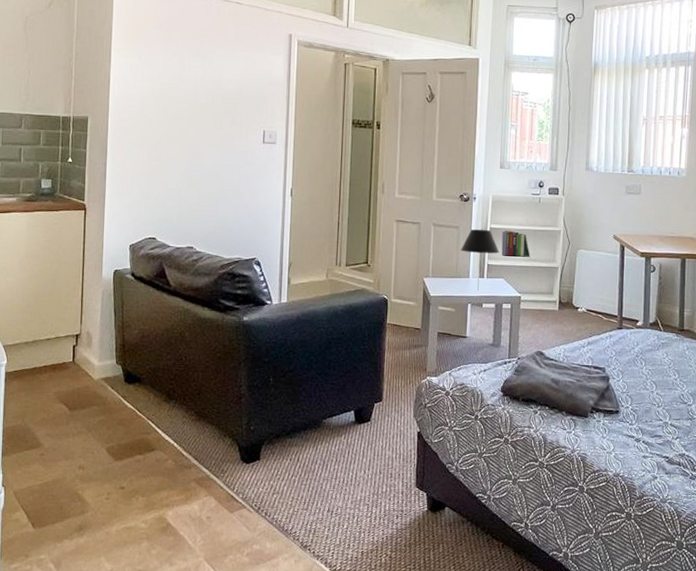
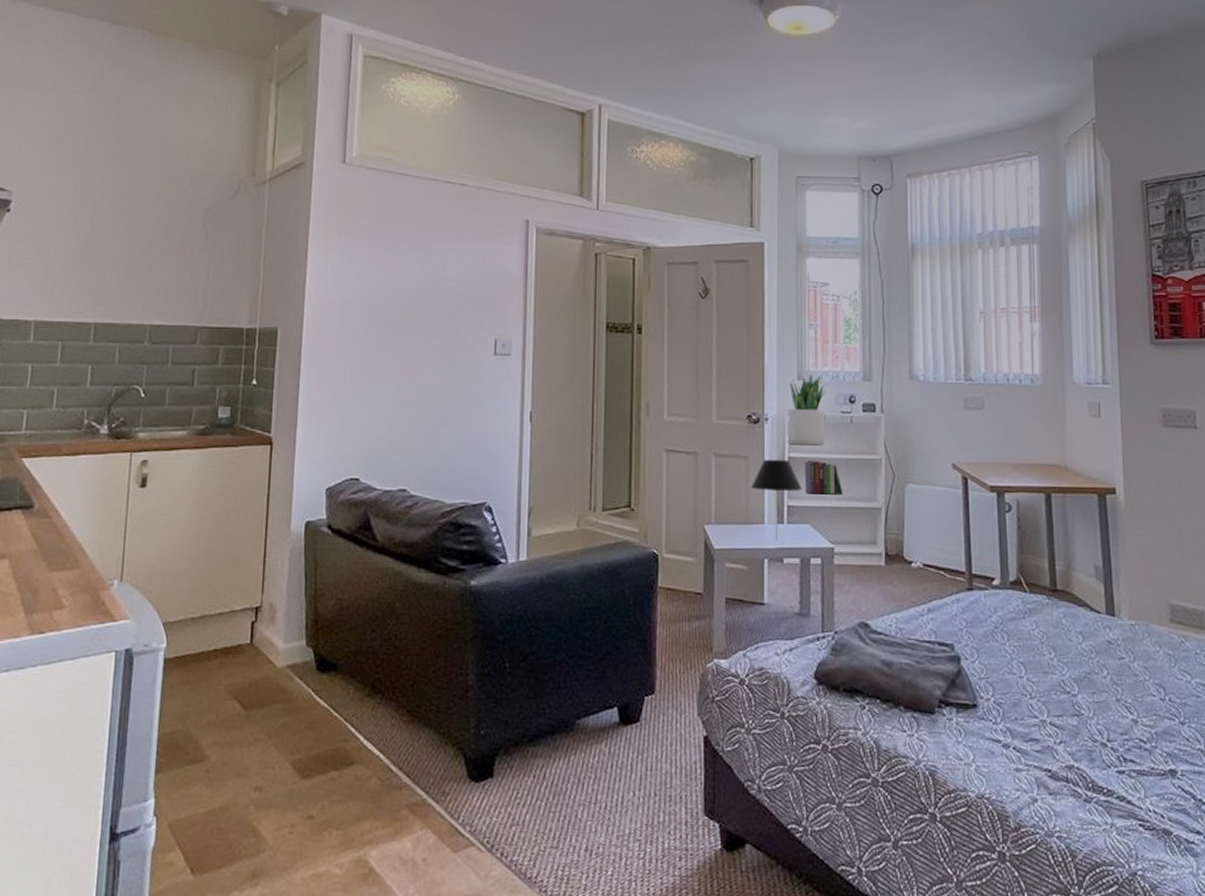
planter: none [490,165,521,220] -> present [787,375,826,446]

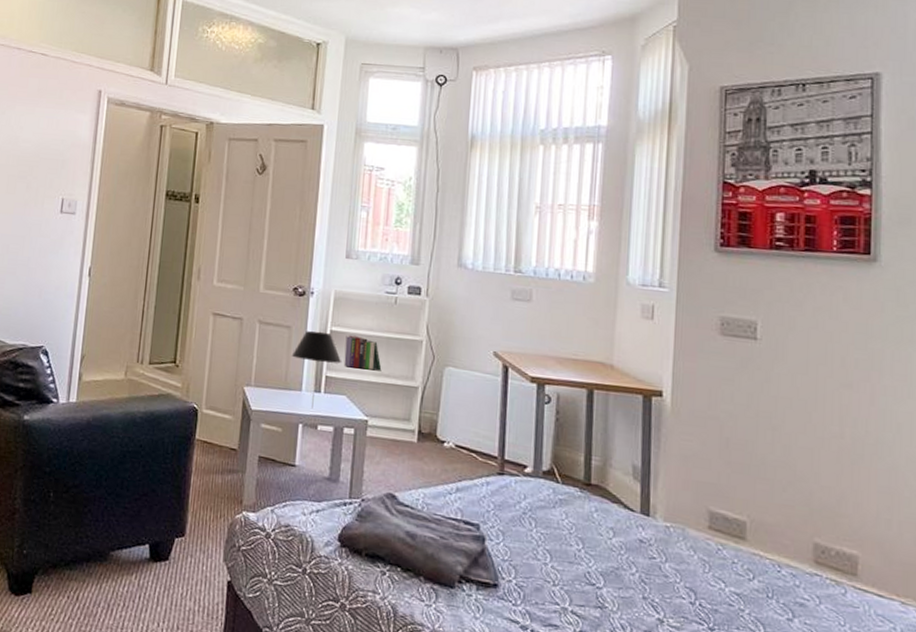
planter: present [787,375,826,446] -> none [332,254,372,323]

